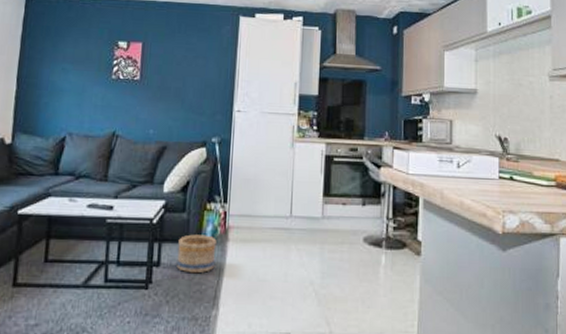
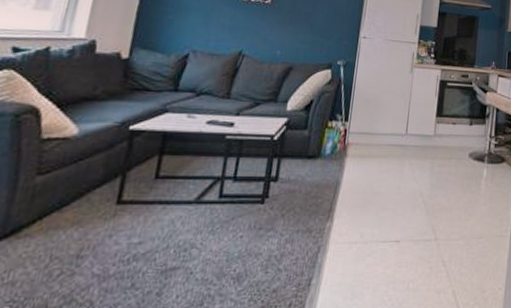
basket: present [177,234,217,274] -> none [294,150,336,188]

